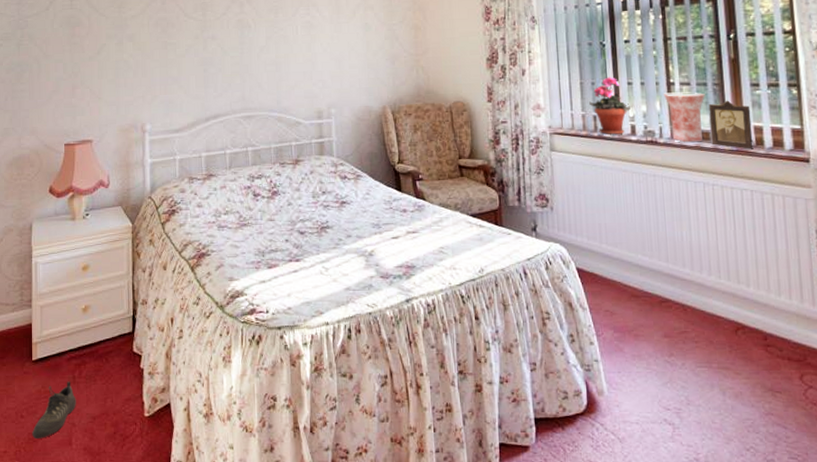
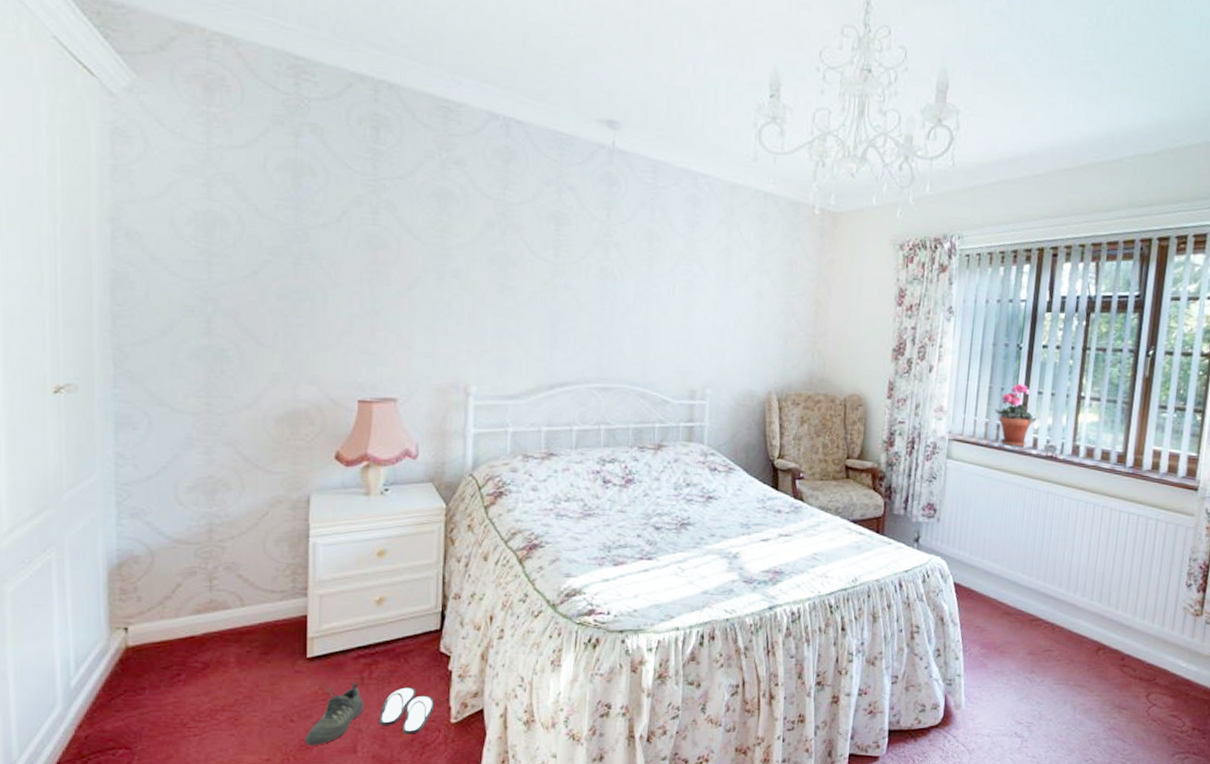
slippers: none [89,385,131,428] -> present [380,687,435,734]
vase: present [663,92,705,143] -> none [1071,406,1113,462]
photo frame: present [708,100,755,149] -> none [1109,420,1154,473]

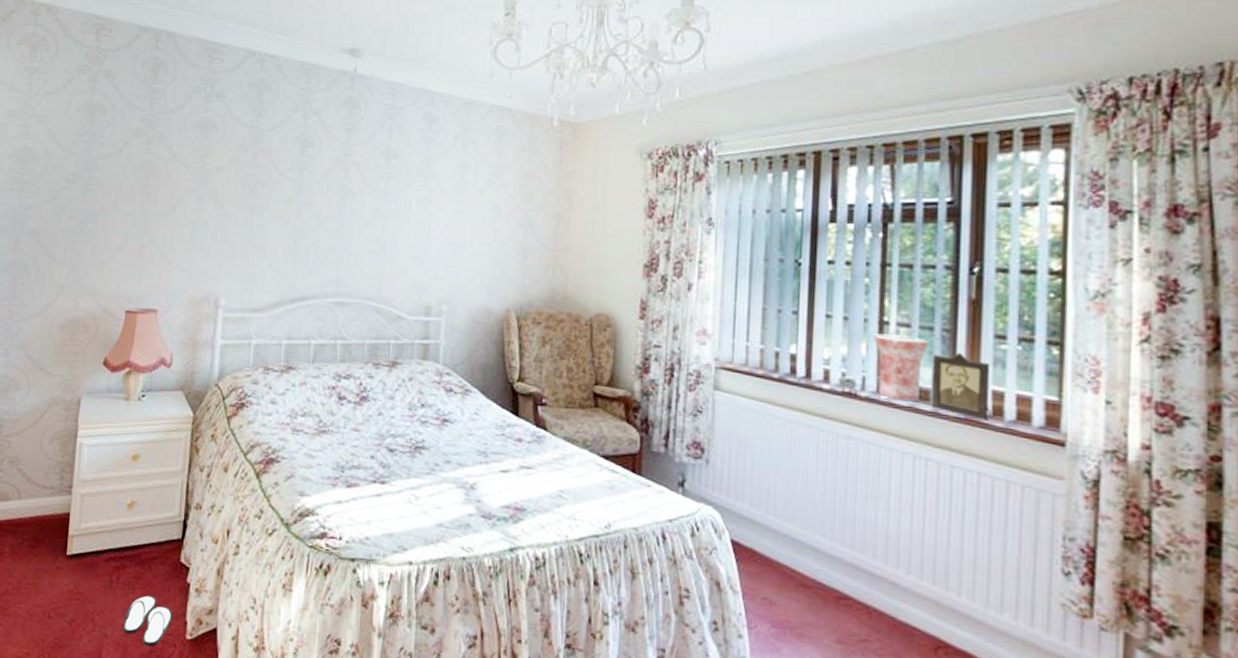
shoe: present [305,682,364,745] -> none [58,585,111,646]
potted plant: present [995,383,1036,448] -> none [772,305,826,381]
vase: none [1071,406,1113,462] -> present [872,333,930,403]
photo frame: none [1109,420,1154,473] -> present [931,352,991,420]

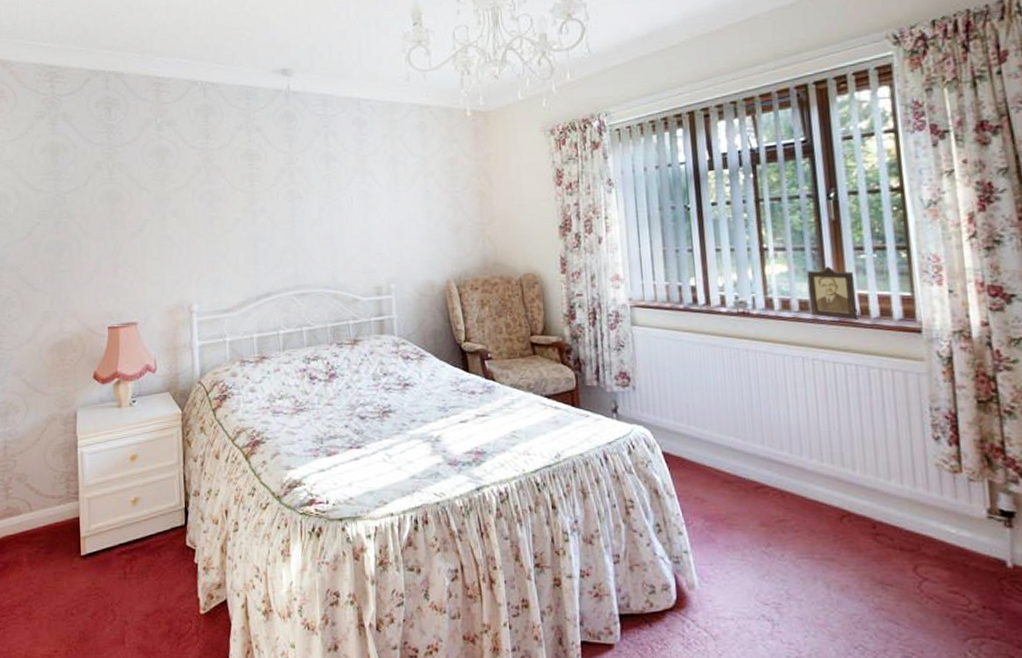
slippers: present [123,595,173,646] -> none [141,580,186,626]
vase: present [872,333,930,403] -> none [755,258,803,314]

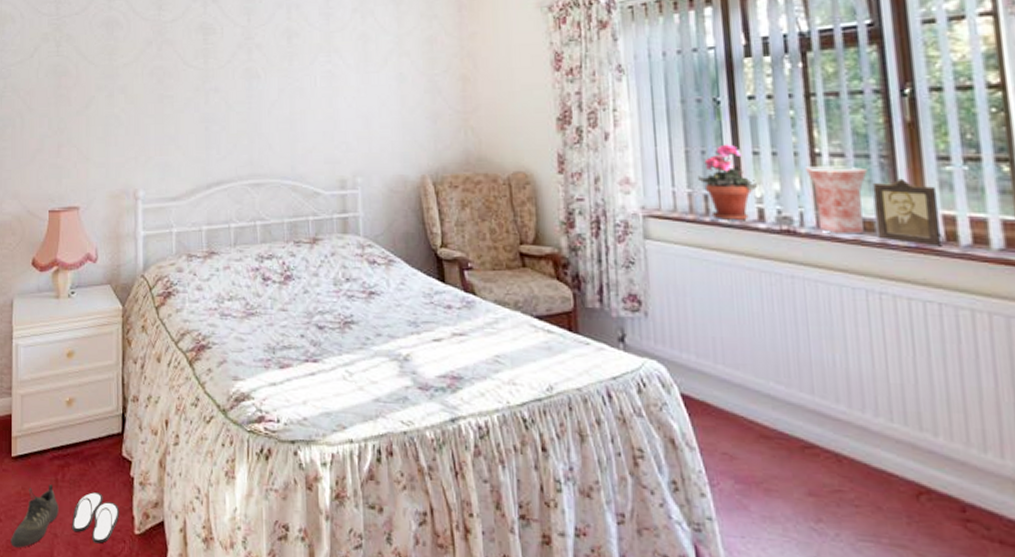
shoe: none [83,577,128,637] -> present [11,484,59,548]
slippers: none [141,580,186,626] -> present [72,492,120,544]
potted plant: none [673,243,719,307] -> present [698,144,757,221]
vase: none [755,258,803,314] -> present [804,166,868,235]

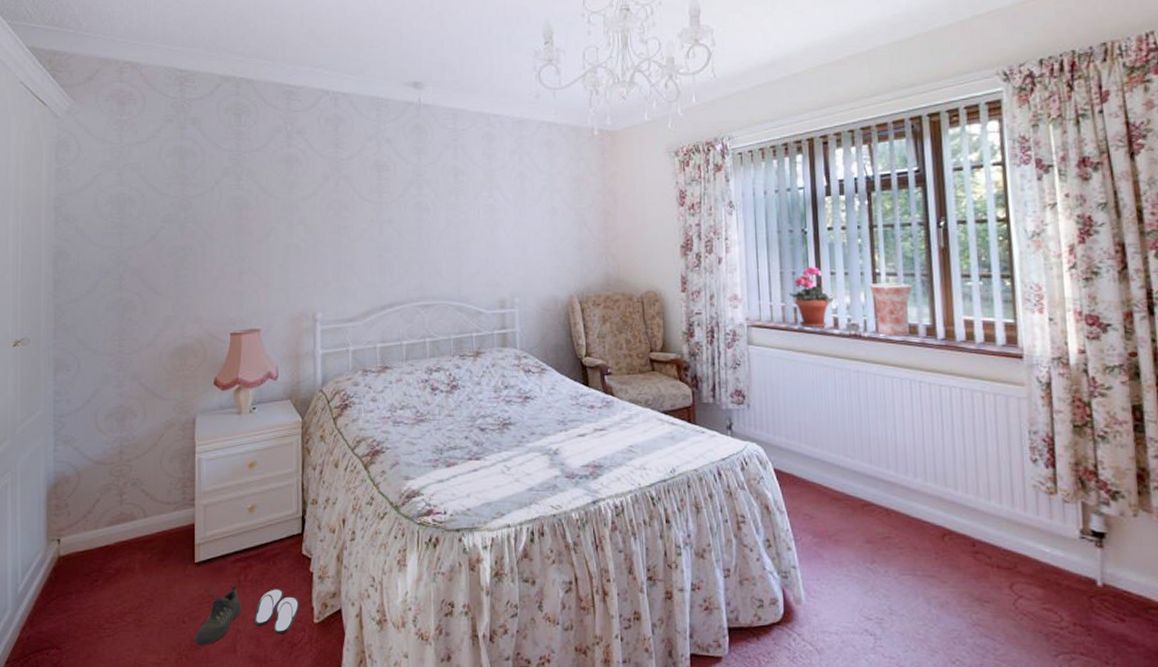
photo frame: present [872,178,944,247] -> none [916,292,965,344]

